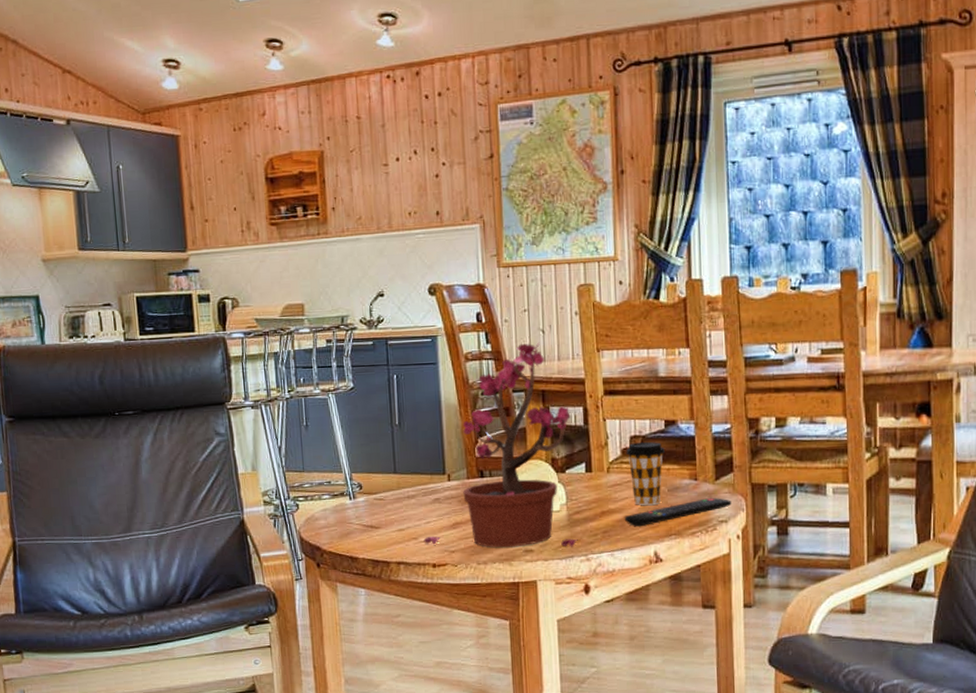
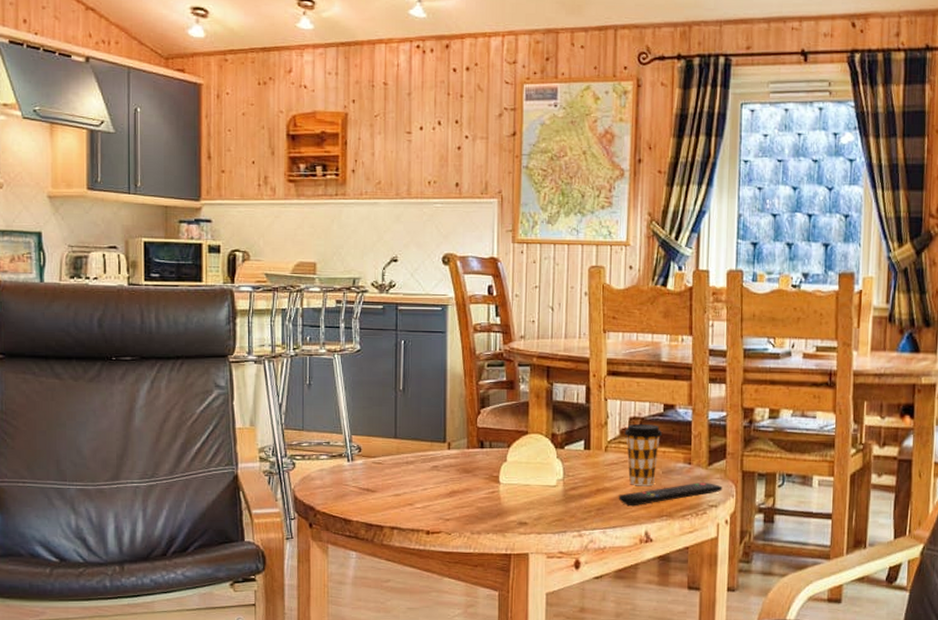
potted plant: present [423,342,578,548] -> none [419,319,573,522]

